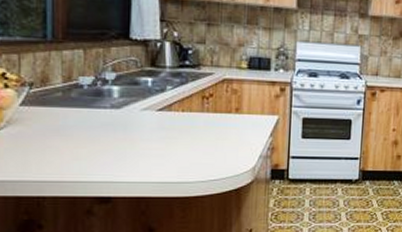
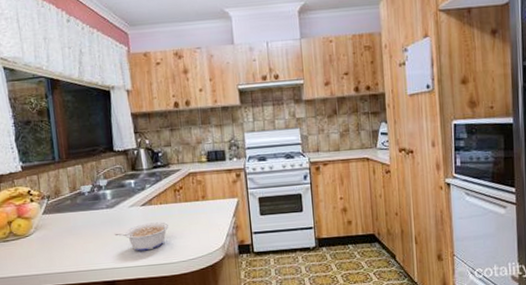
legume: none [117,132,190,165] -> present [114,222,170,252]

